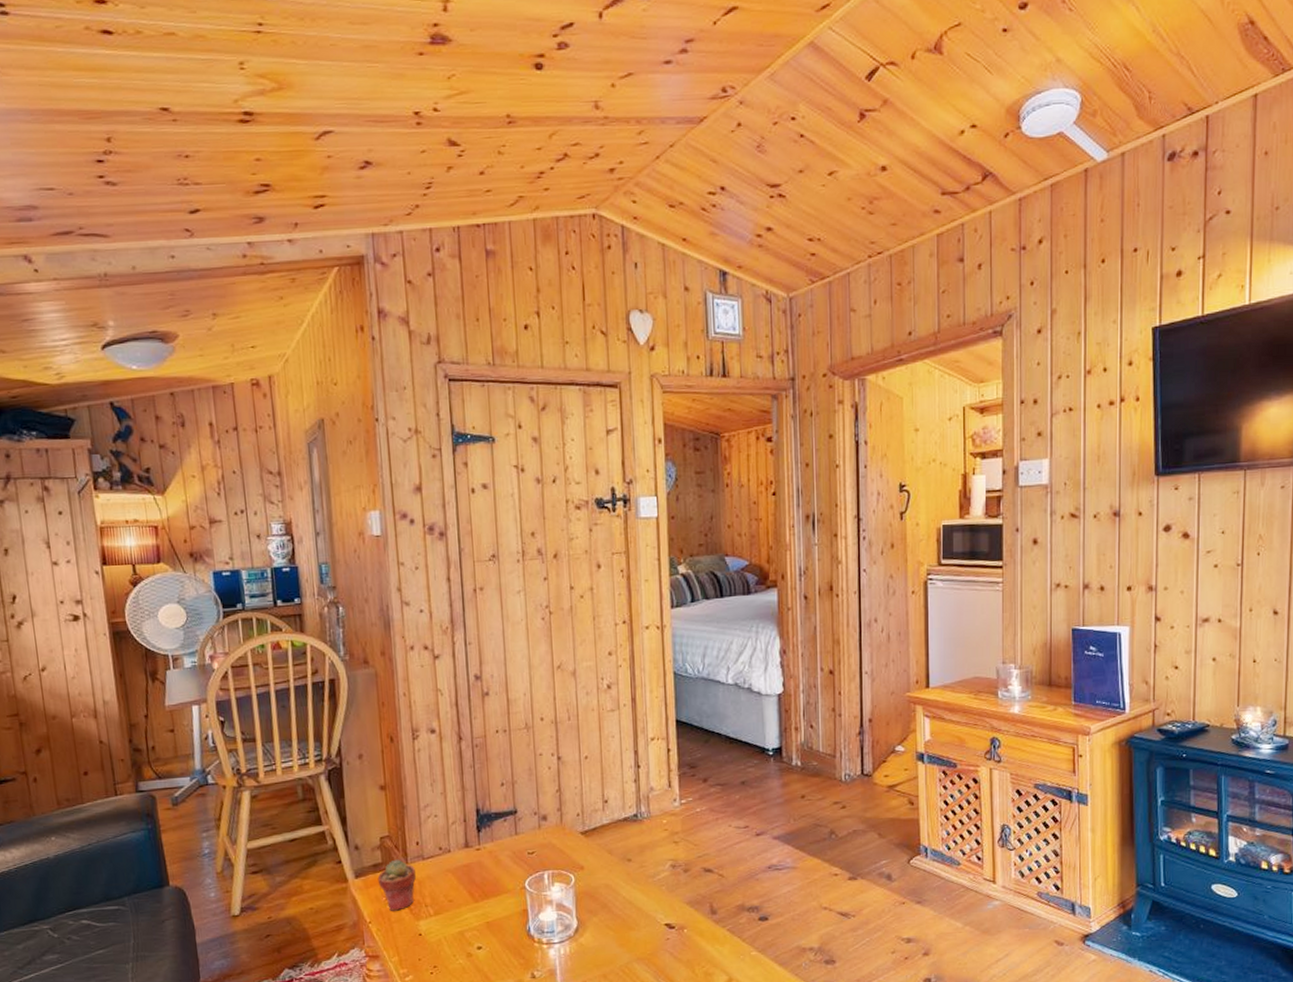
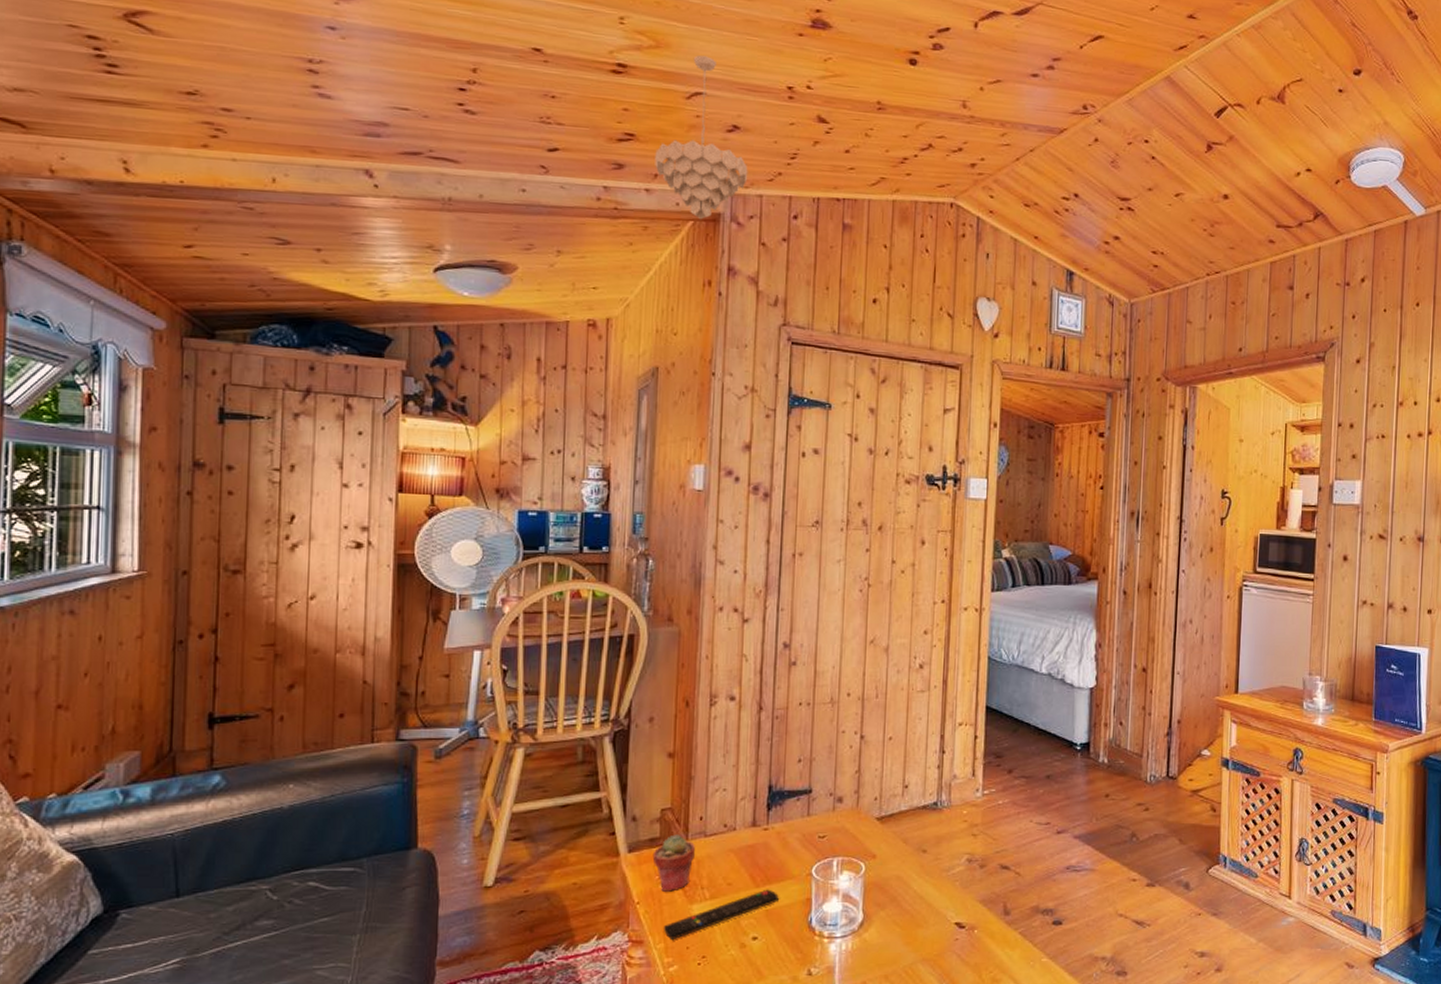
pendant light: none [292,91,386,265] -> present [655,55,748,220]
remote control: none [396,903,497,953] -> present [664,889,779,939]

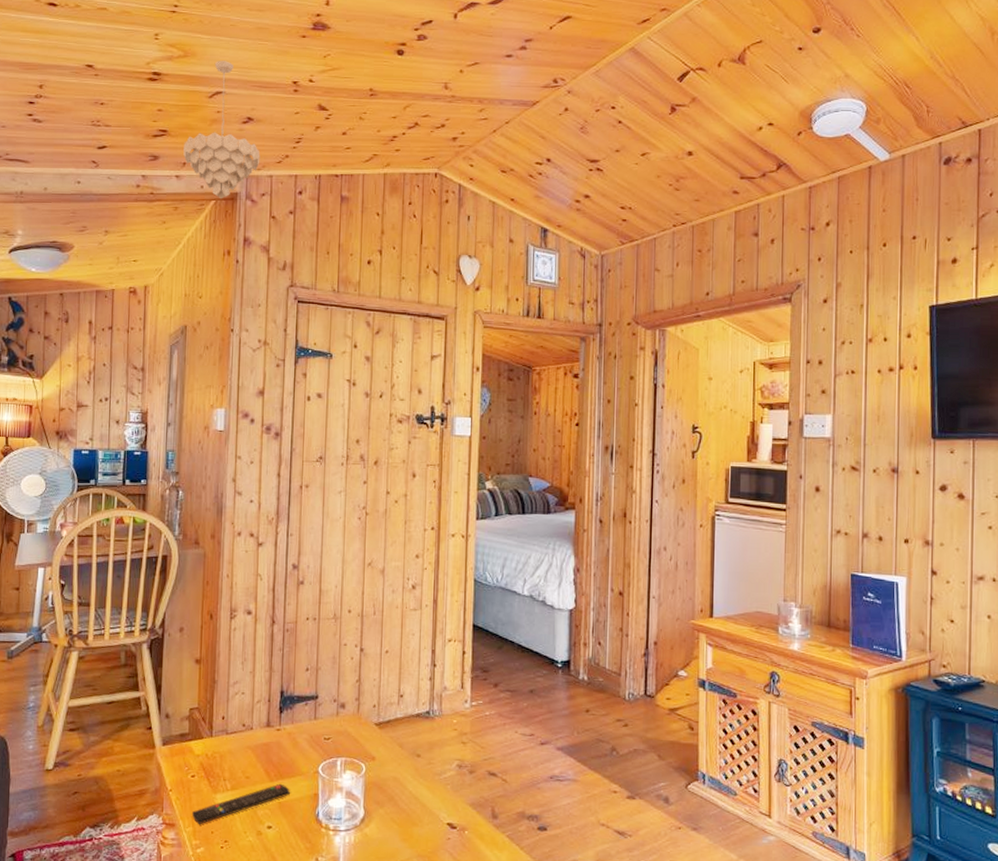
potted succulent: present [652,834,696,892] -> none [182,731,219,782]

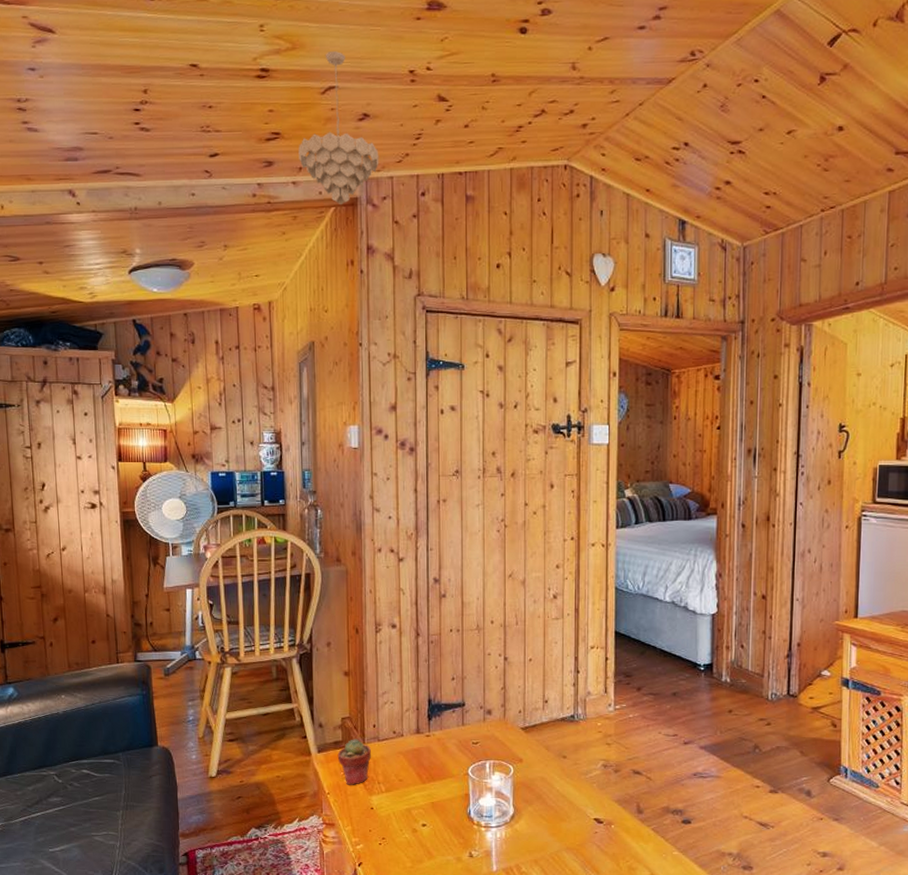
potted succulent: none [182,731,219,782] -> present [337,739,372,785]
remote control: present [192,783,290,824] -> none [350,785,442,823]

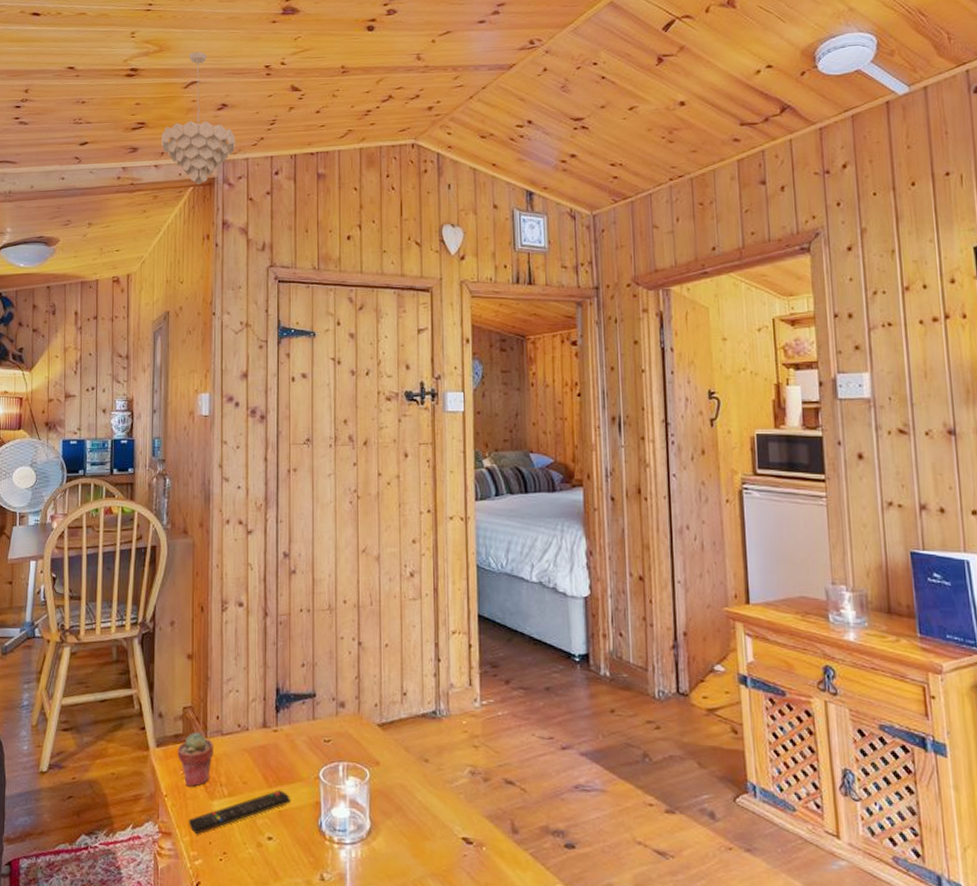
remote control: none [350,785,442,823] -> present [189,790,290,834]

